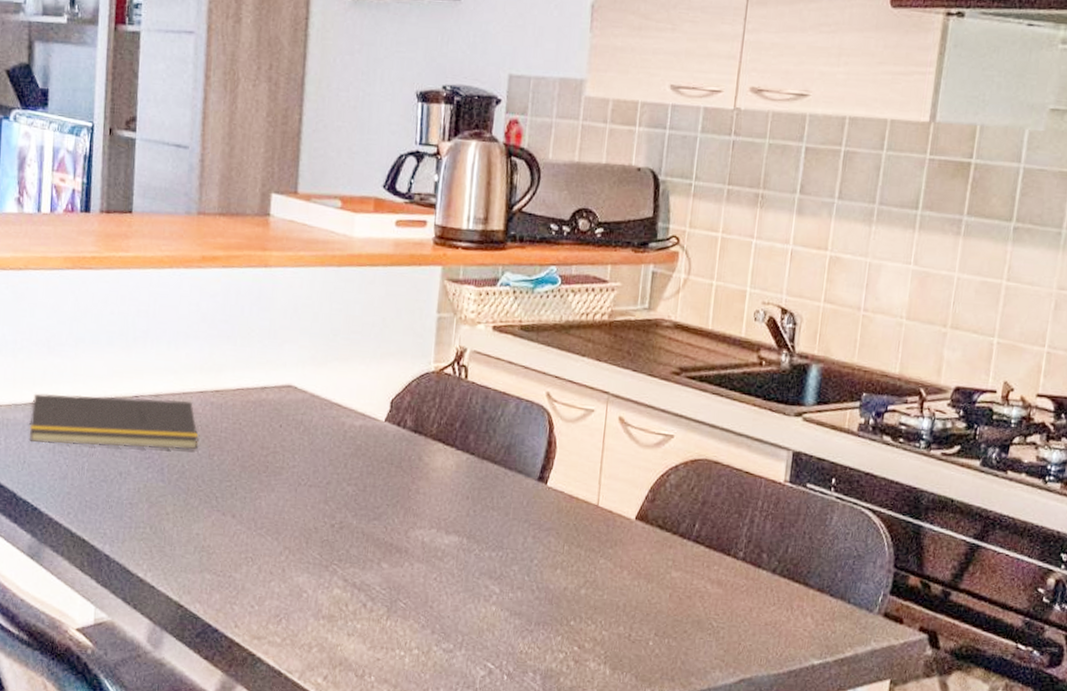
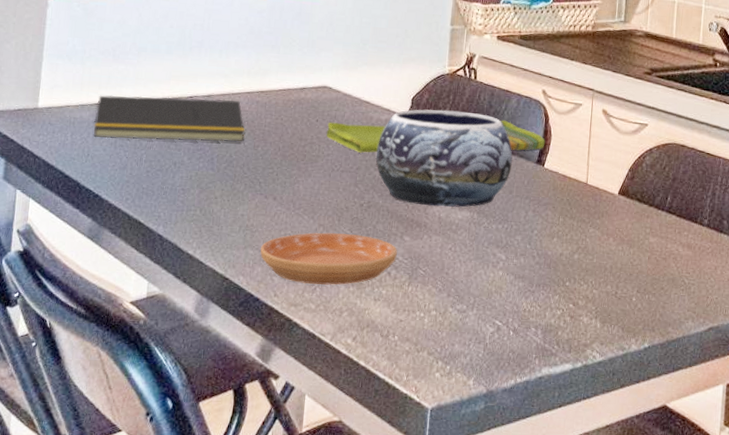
saucer: none [218,556,374,617] -> present [260,232,397,285]
dish towel: none [292,427,549,465] -> present [327,120,545,153]
decorative bowl: none [349,414,510,531] -> present [376,109,513,207]

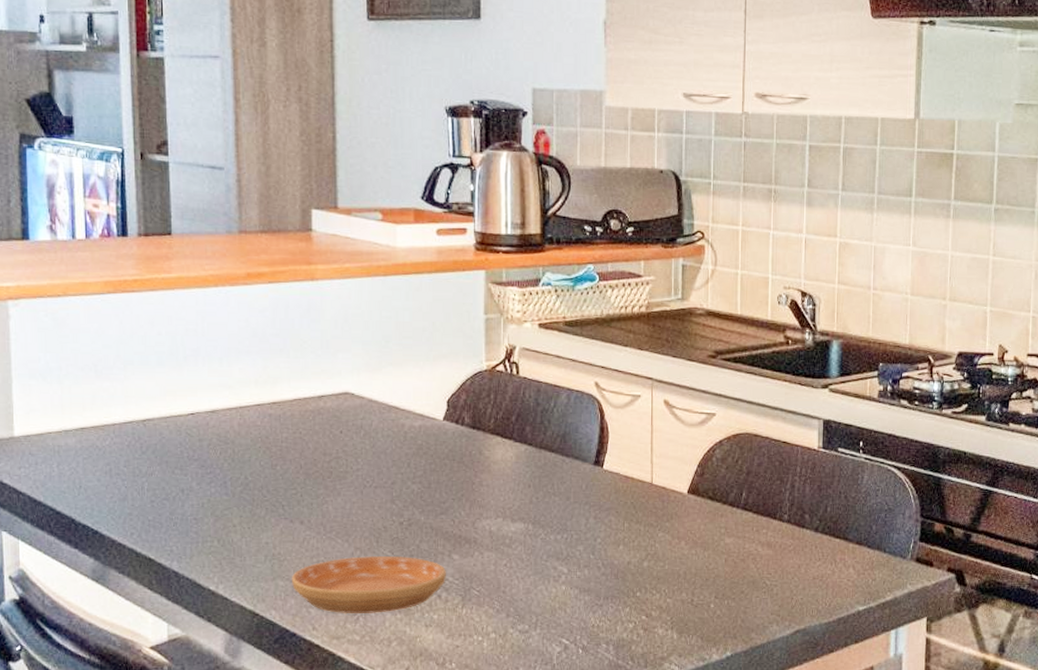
notepad: present [93,95,245,142] -> none [82,414,260,467]
dish towel: present [327,120,545,153] -> none [354,418,602,465]
decorative bowl: present [376,109,513,207] -> none [413,411,567,520]

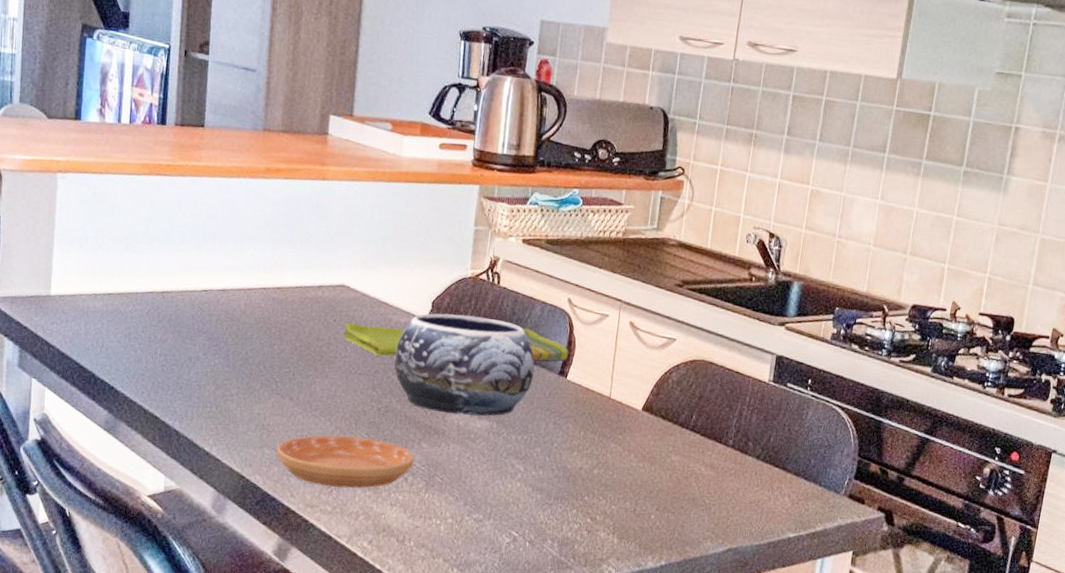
dish towel: none [354,418,602,465] -> present [344,322,569,361]
decorative bowl: none [413,411,567,520] -> present [394,313,535,416]

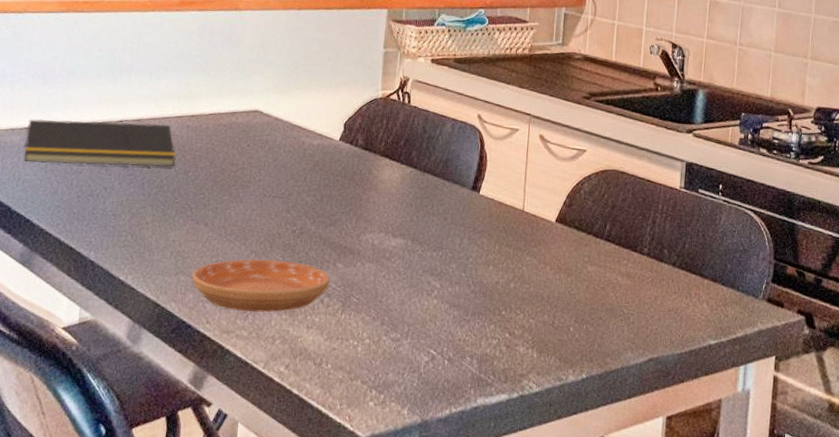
notepad: none [107,285,261,339] -> present [23,119,176,167]
dish towel: present [344,322,569,361] -> none [258,145,481,179]
decorative bowl: present [394,313,535,416] -> none [308,134,447,234]

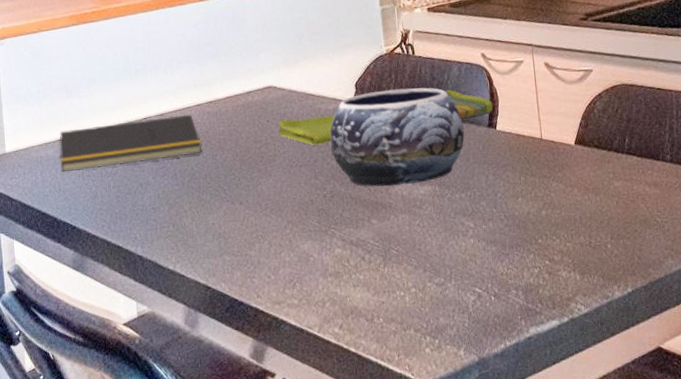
saucer: present [191,259,330,312] -> none [235,225,368,281]
dish towel: none [258,145,481,179] -> present [279,89,493,145]
decorative bowl: none [308,134,447,234] -> present [330,87,465,187]

